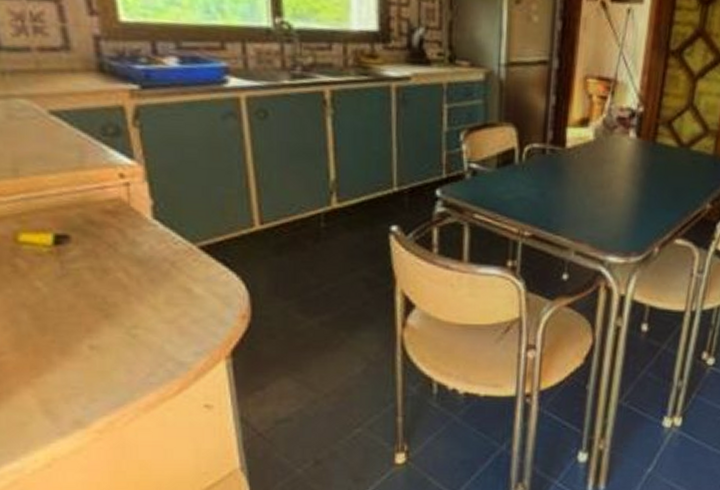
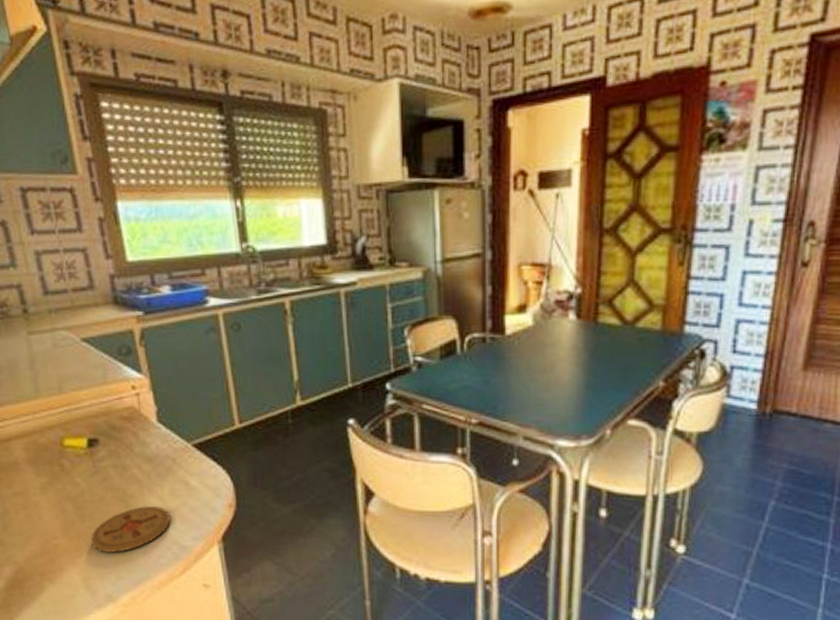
coaster: none [54,315,166,372] -> present [91,505,171,554]

